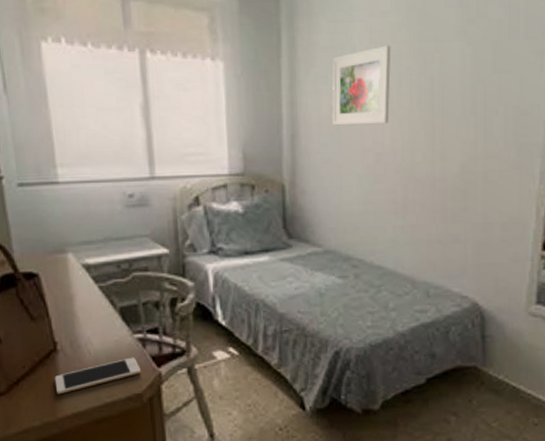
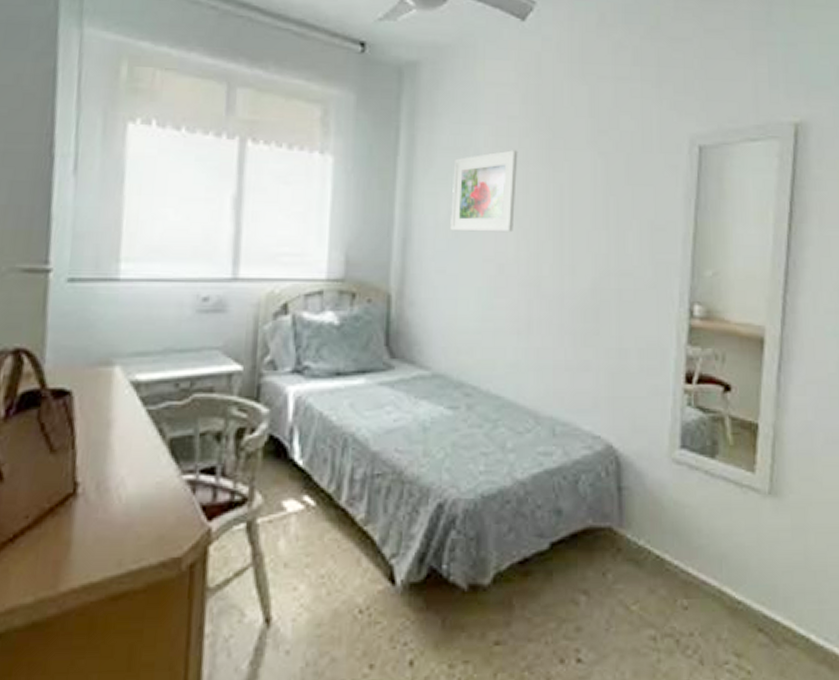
cell phone: present [54,357,141,395] -> none [64,506,185,558]

